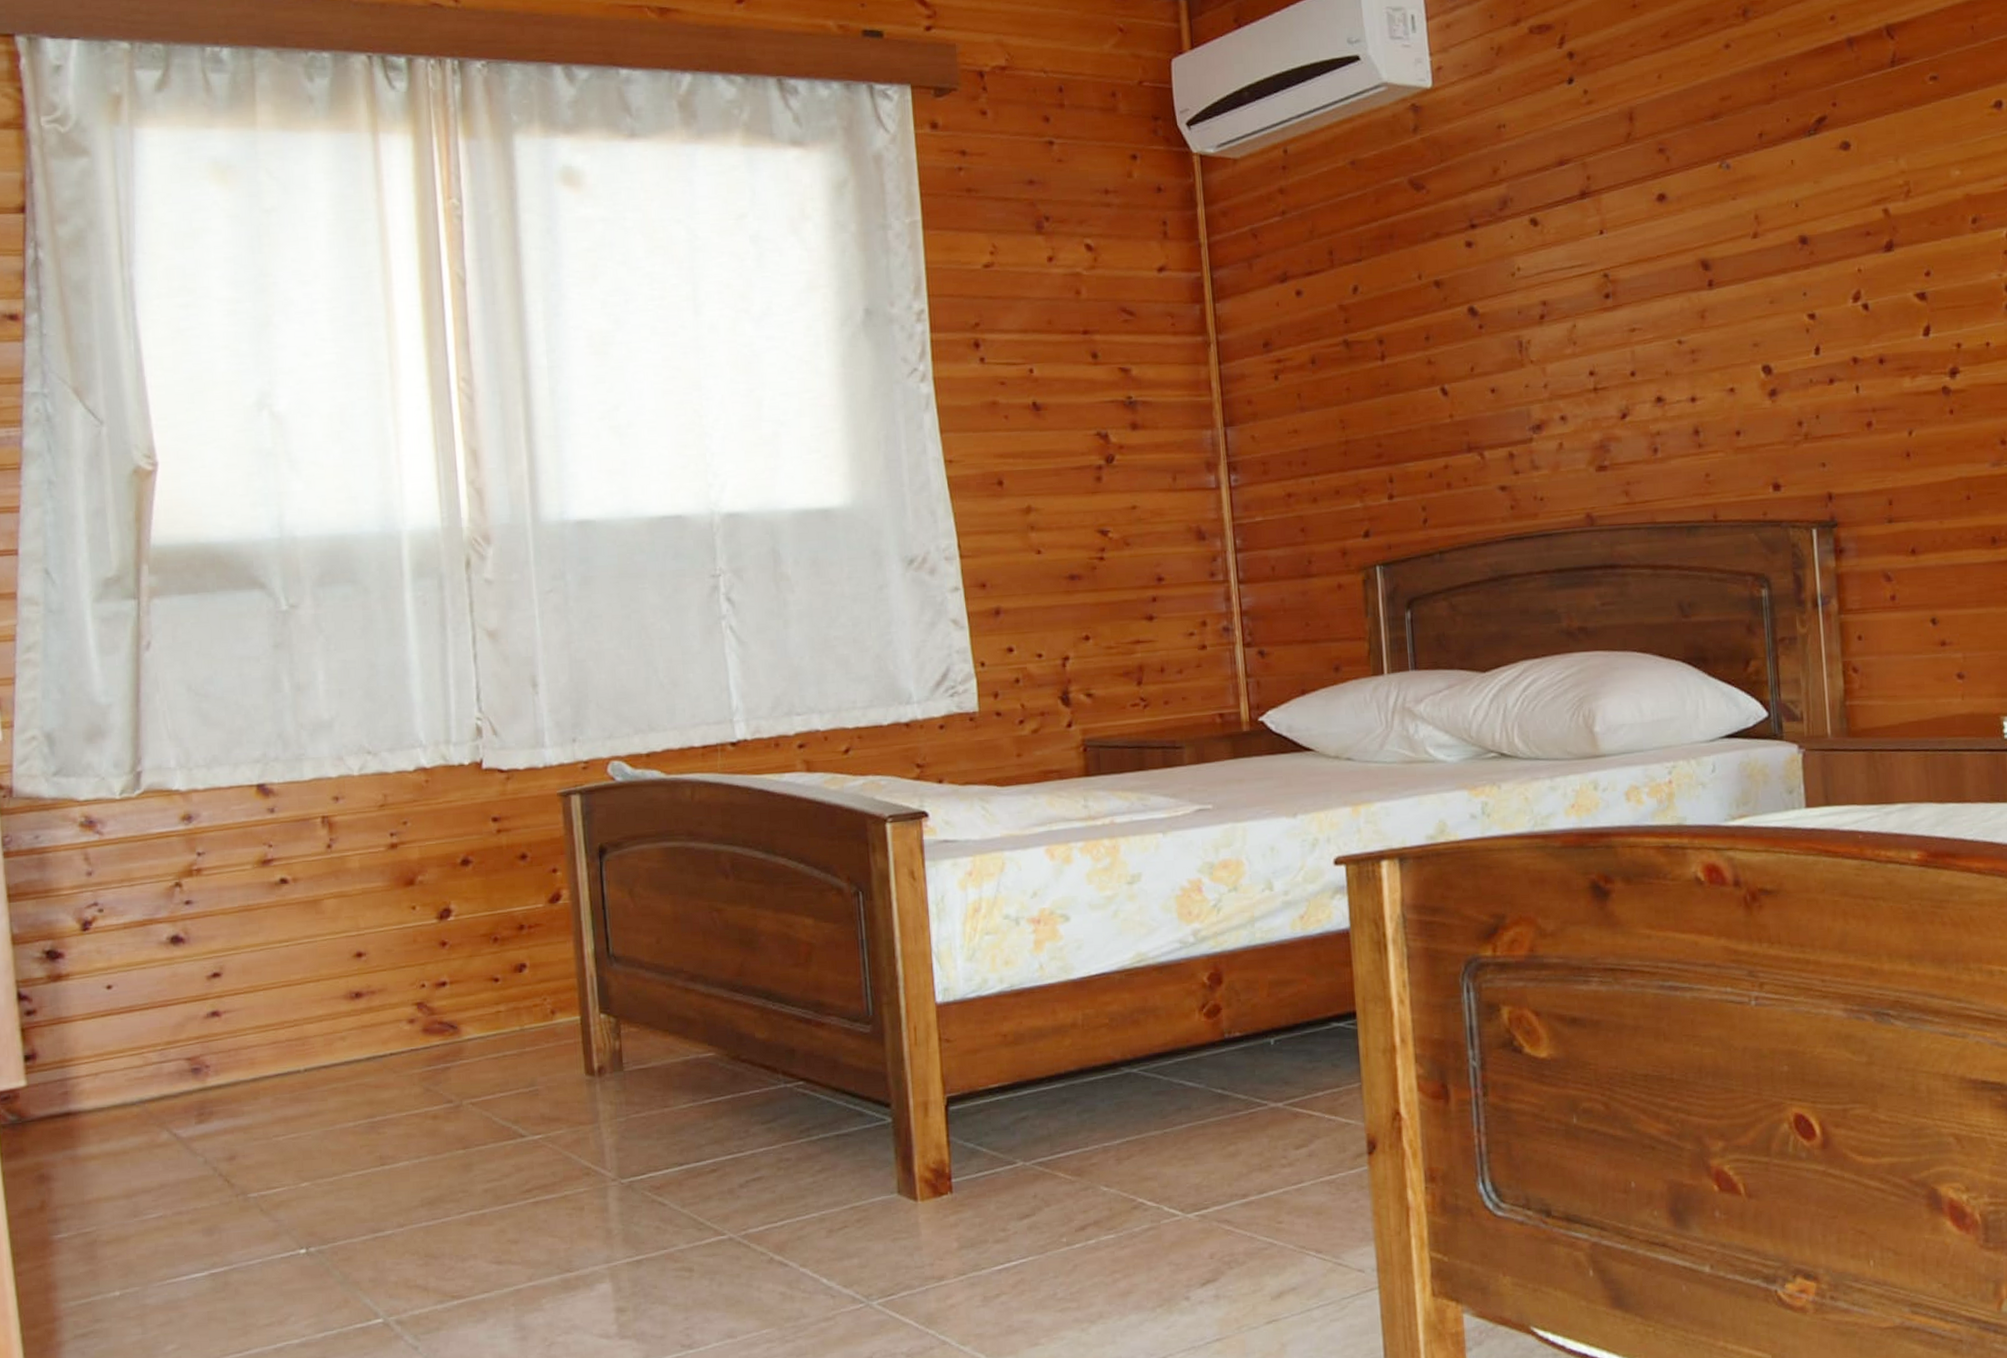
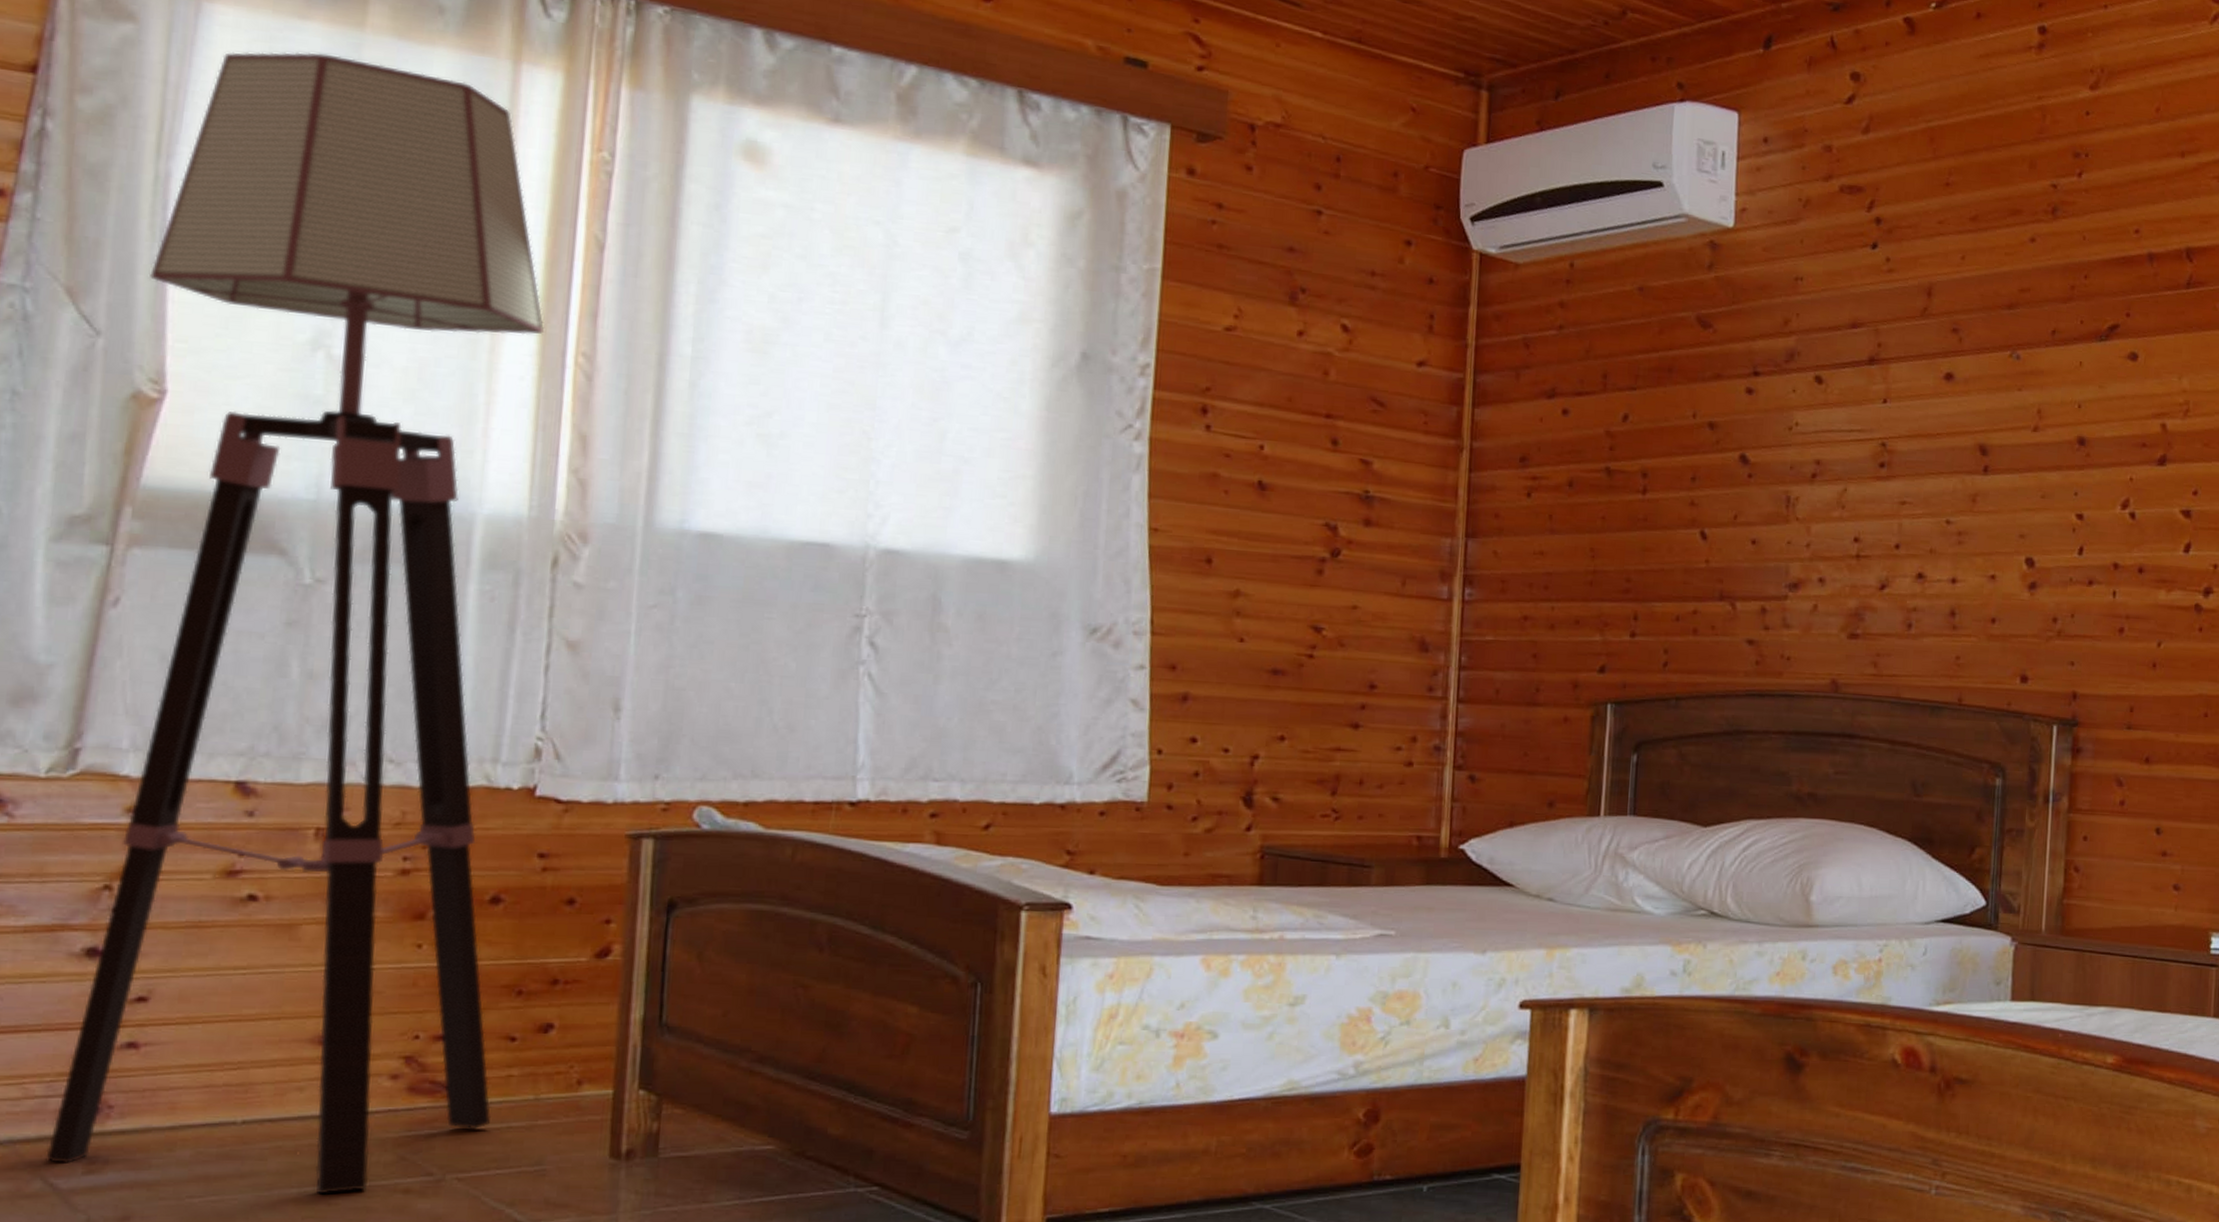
floor lamp: none [131,154,490,1126] -> present [45,52,545,1195]

